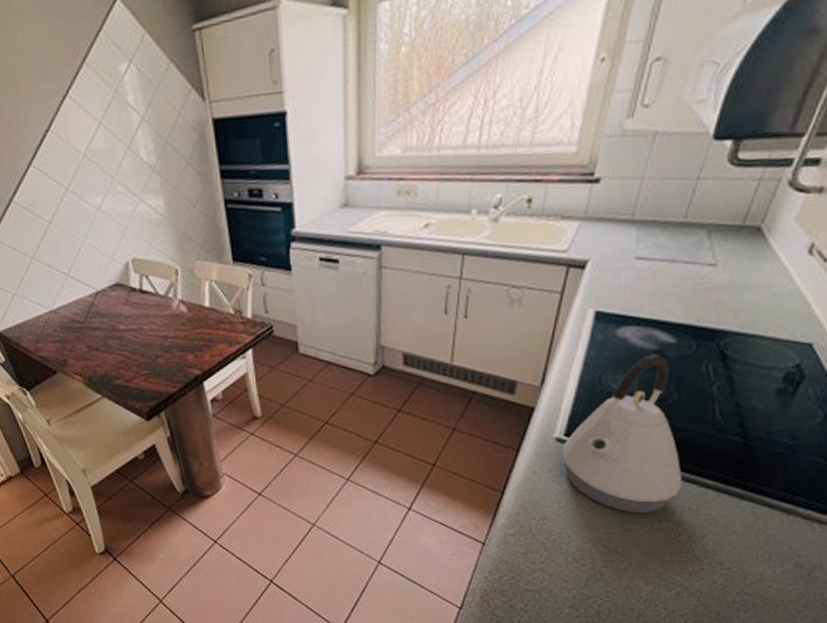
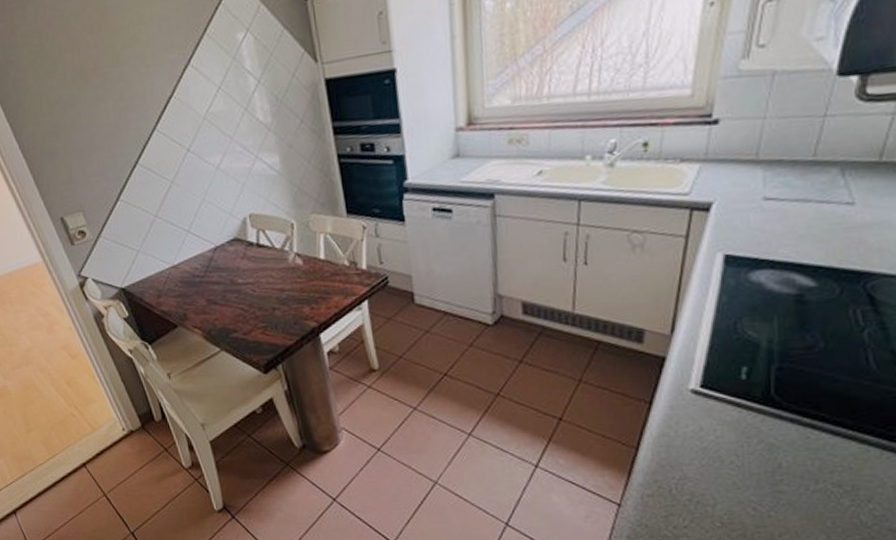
kettle: present [562,353,683,513] -> none [699,298,839,472]

